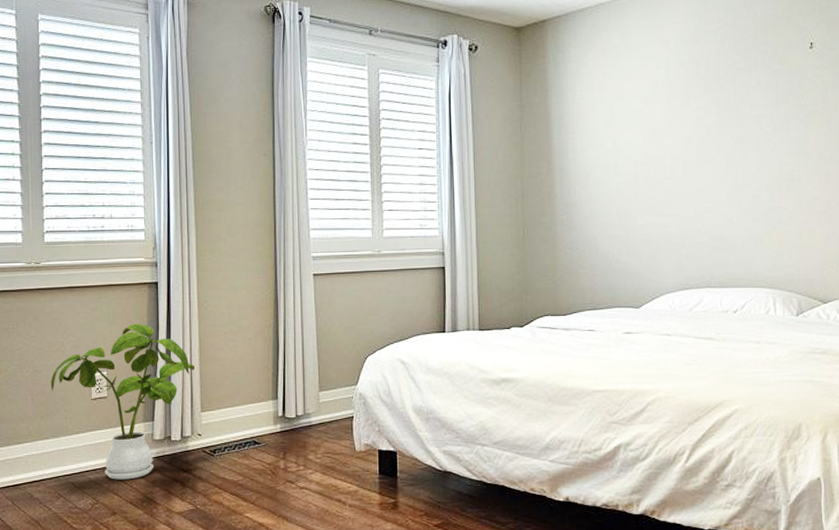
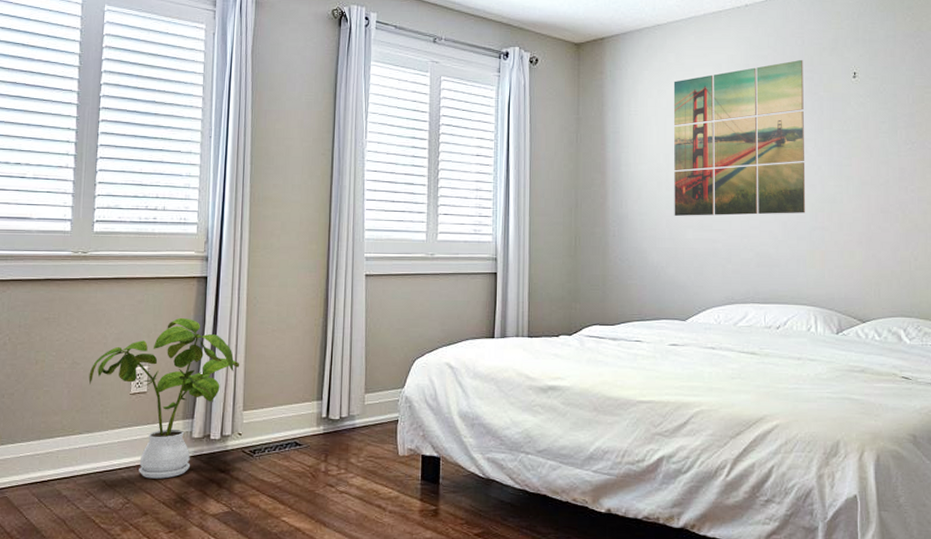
wall art: none [619,32,762,202] -> present [673,59,806,216]

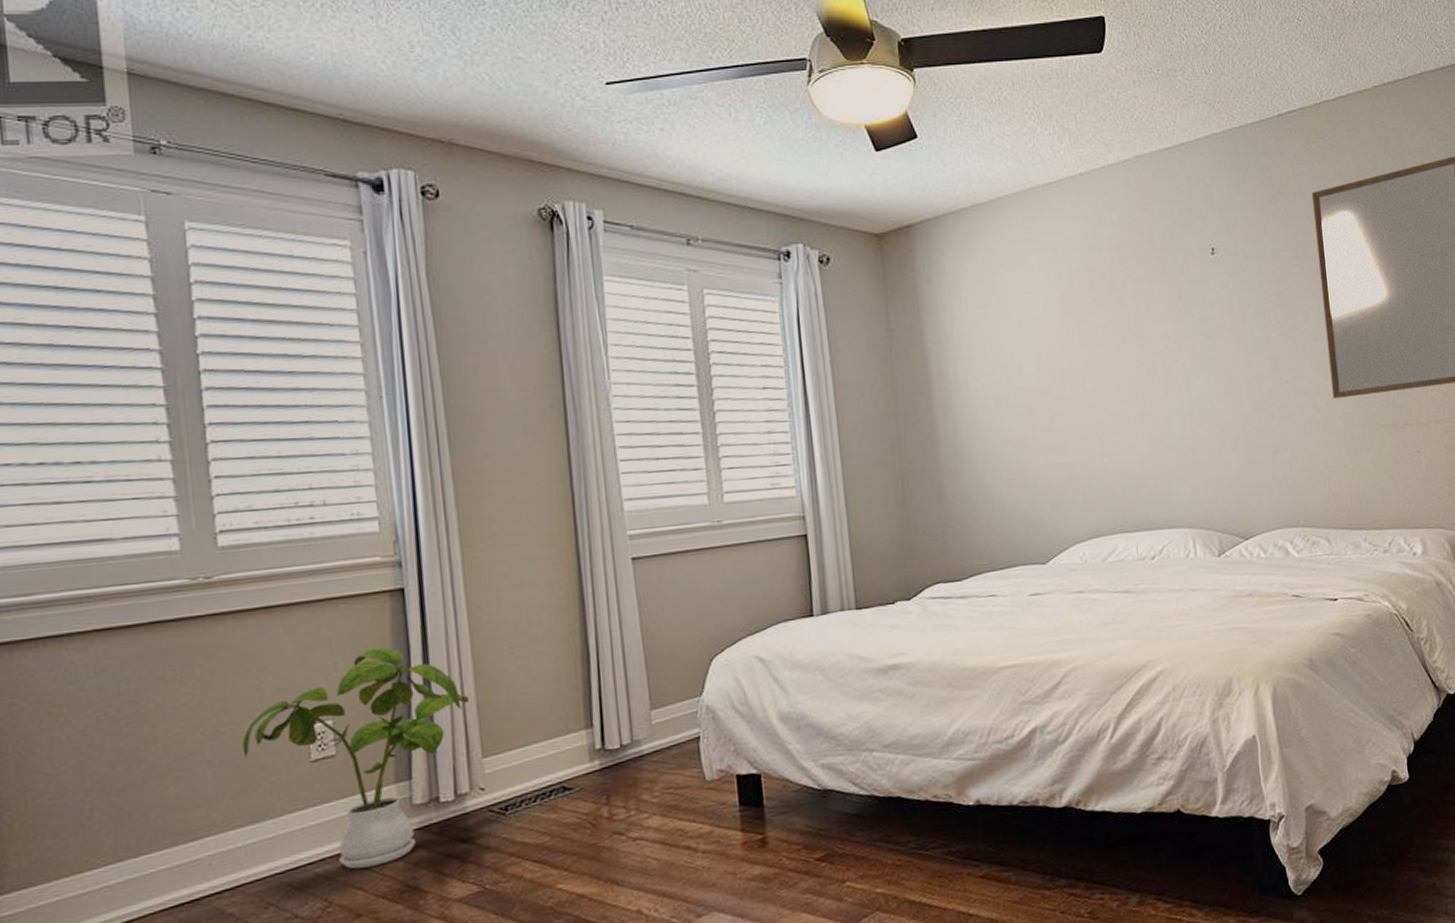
wall art: present [673,59,806,216] -> none [1003,236,1172,439]

